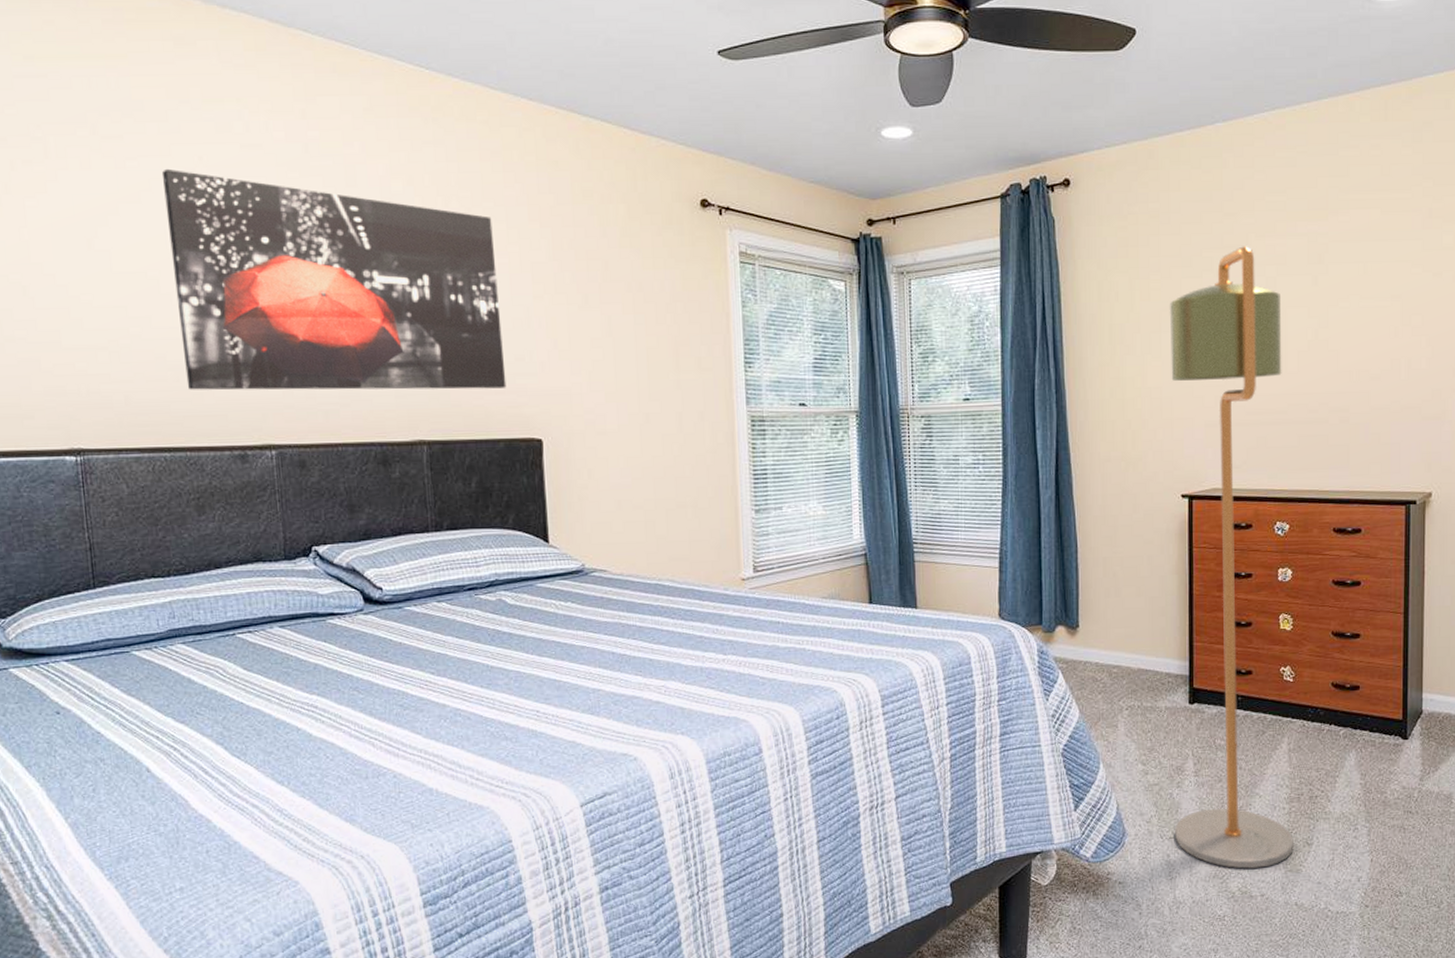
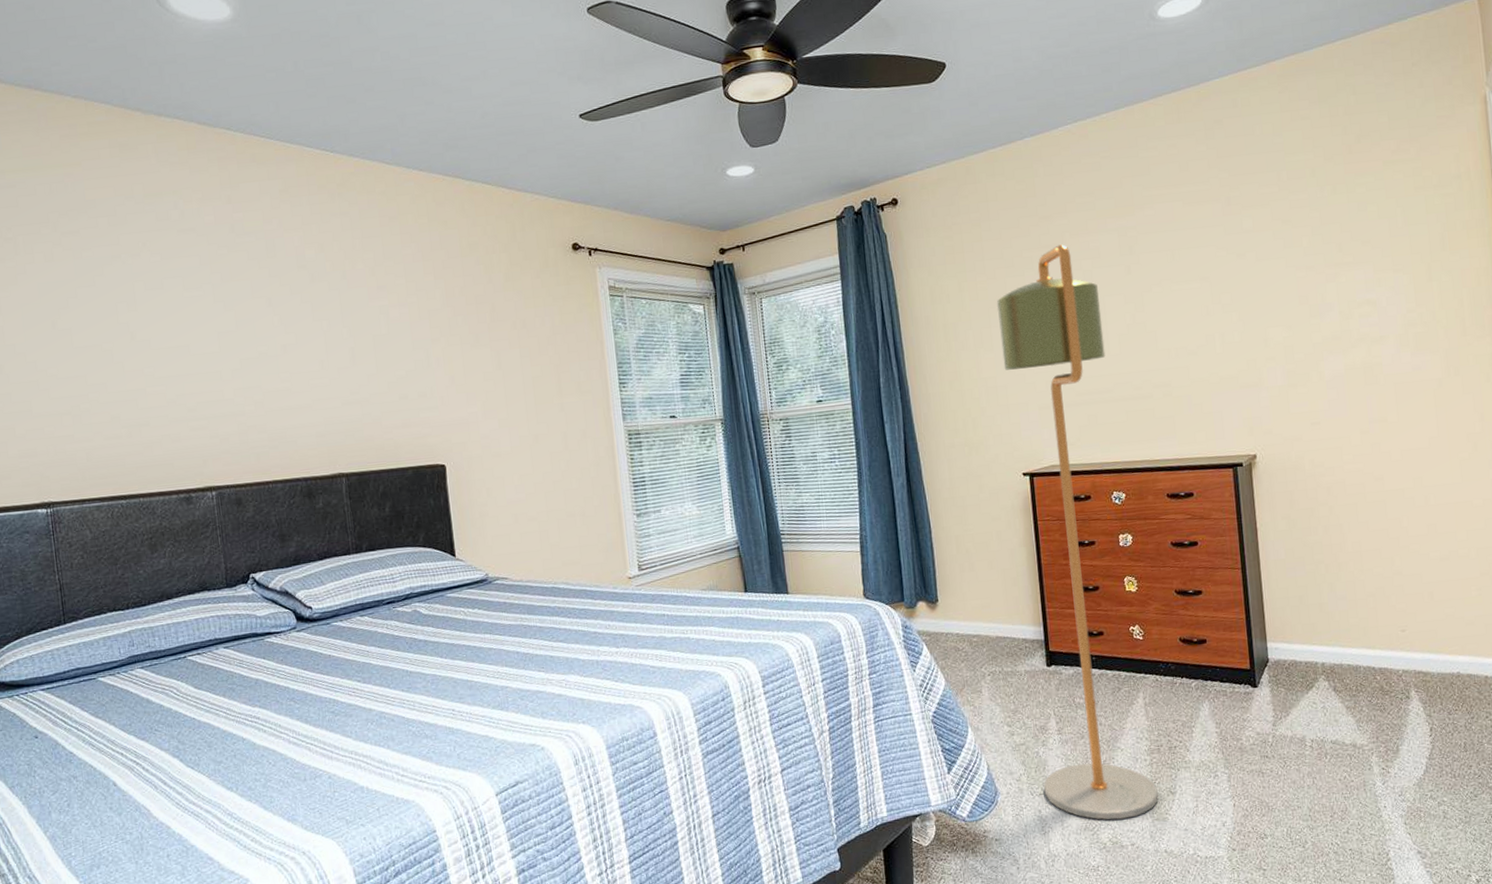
wall art: present [161,168,507,390] -> none [112,255,412,444]

